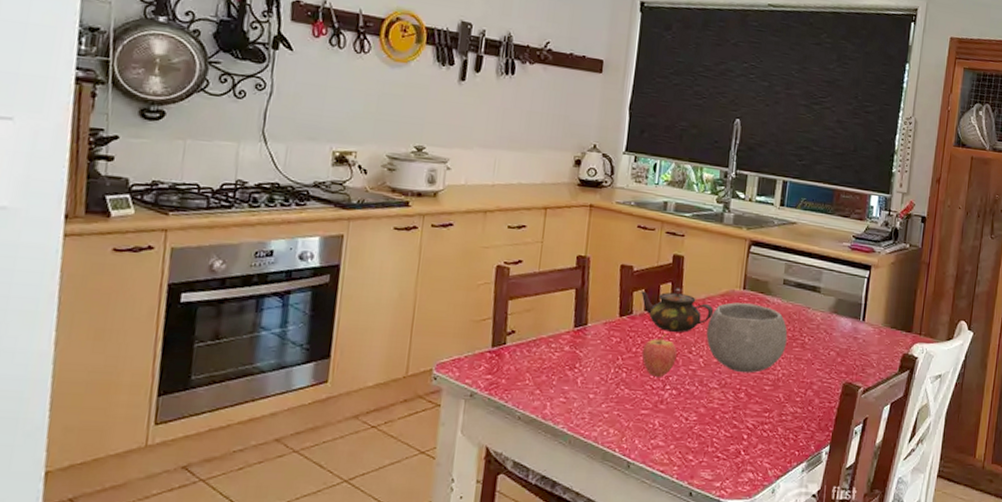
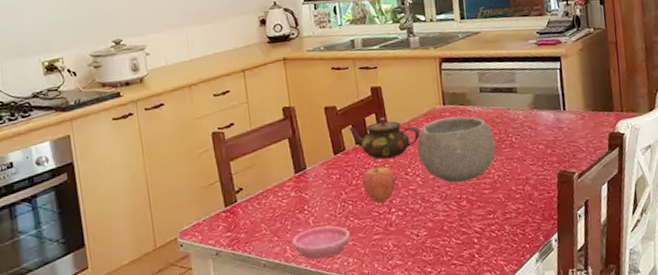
saucer: none [554,388,617,424] -> present [292,225,350,259]

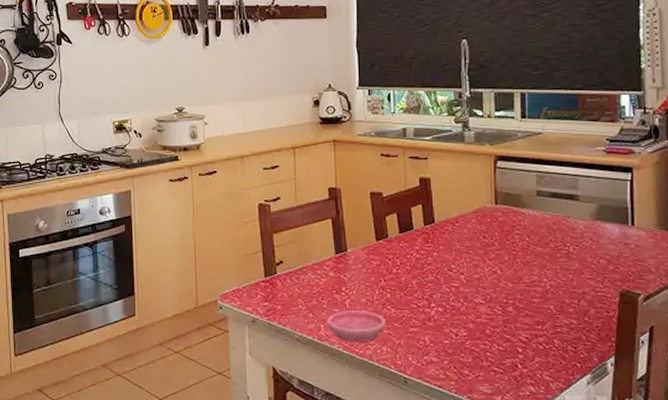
teapot: present [349,117,421,159] -> none [393,209,468,251]
fruit: present [362,162,396,203] -> none [402,254,437,295]
bowl: present [417,116,496,183] -> none [463,218,550,287]

